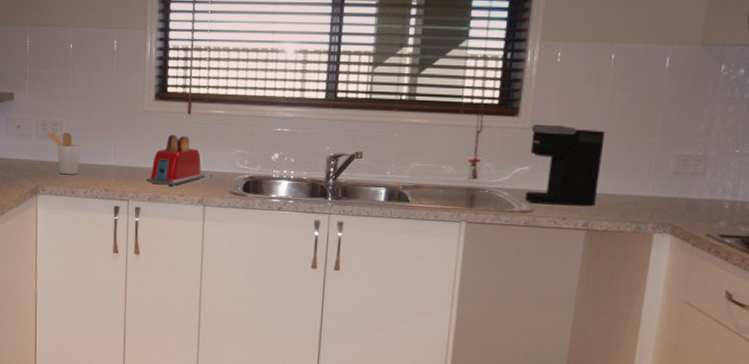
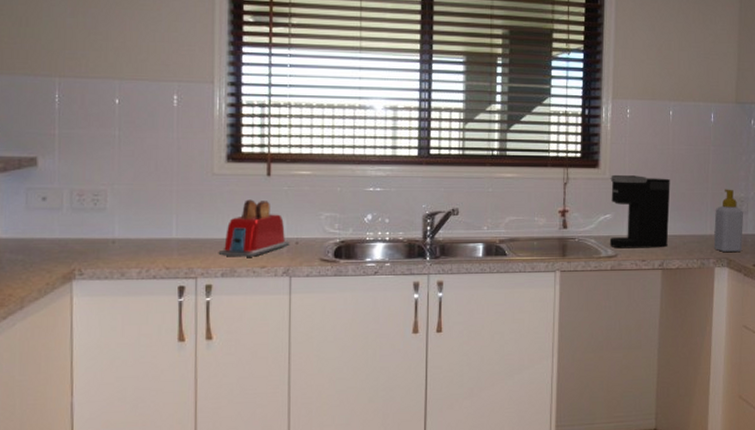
utensil holder: present [46,131,81,175] -> none [84,203,132,254]
soap bottle: none [654,145,700,218] -> present [713,189,744,252]

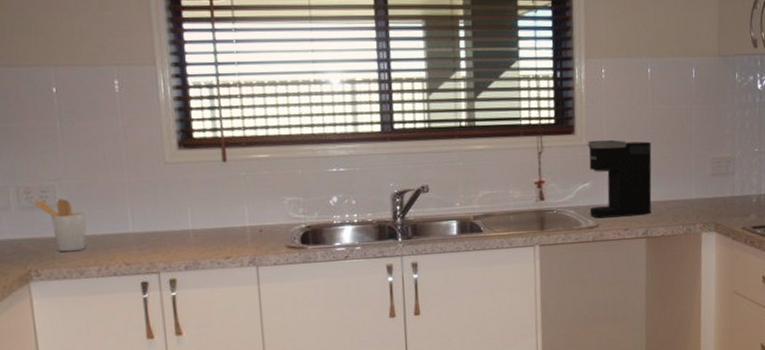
utensil holder: none [84,203,132,254] -> present [33,198,87,253]
toaster: present [218,199,290,257] -> none [179,187,254,249]
soap bottle: present [713,189,744,252] -> none [699,149,731,216]

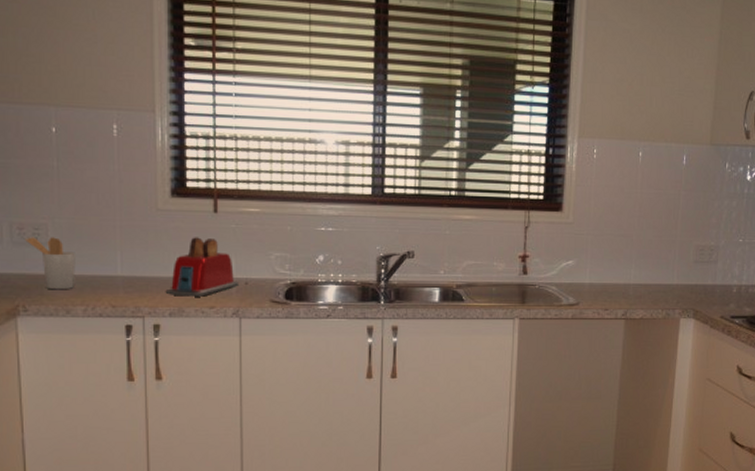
toaster: none [179,187,254,249] -> present [165,237,240,297]
coffee maker: present [587,140,652,218] -> none [571,219,637,297]

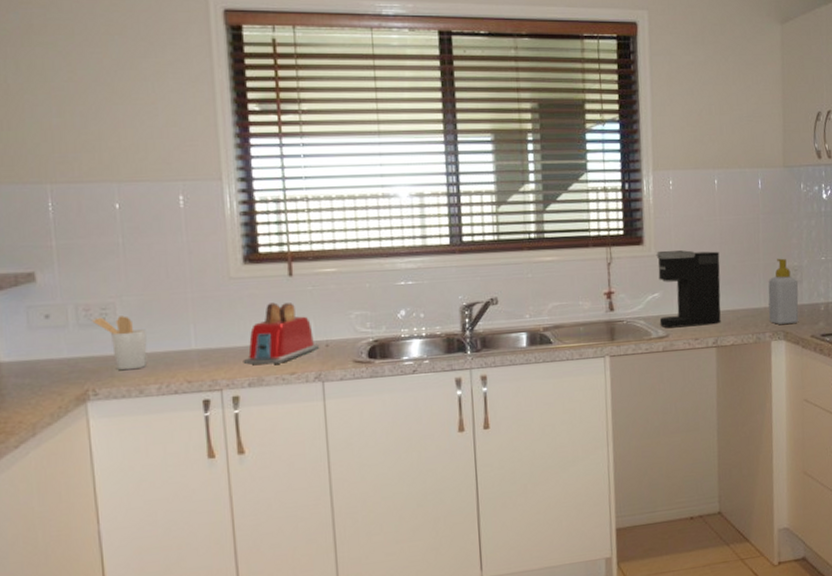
coffee maker: none [571,219,637,297] -> present [656,250,721,328]
soap bottle: none [680,236,713,302] -> present [768,258,799,324]

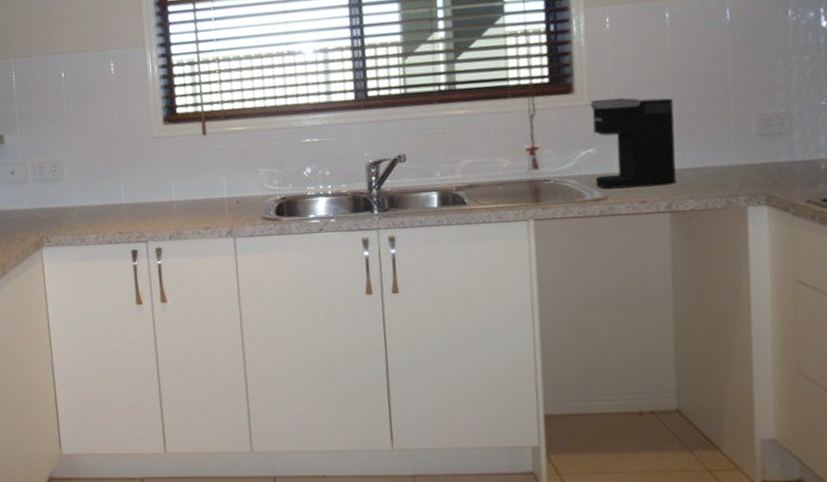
utensil holder: present [92,316,147,371] -> none [45,172,87,221]
toaster: present [243,302,320,365] -> none [164,160,231,219]
soap bottle: present [768,258,799,324] -> none [742,104,788,186]

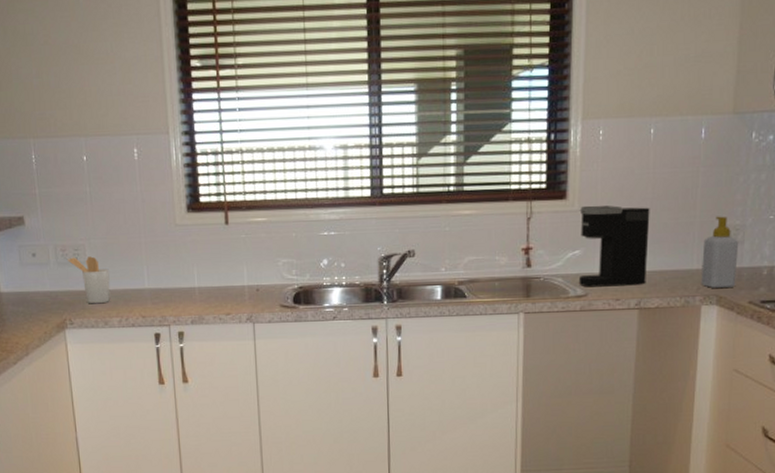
utensil holder: none [45,172,87,221] -> present [67,256,110,304]
soap bottle: none [742,104,788,186] -> present [701,216,739,288]

